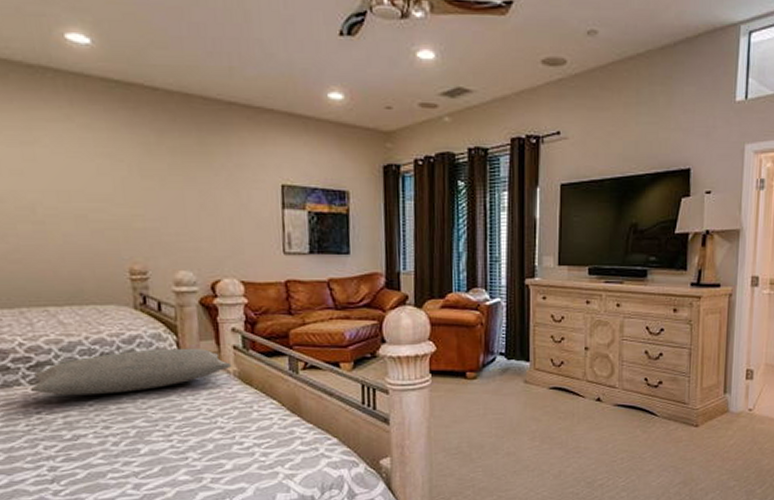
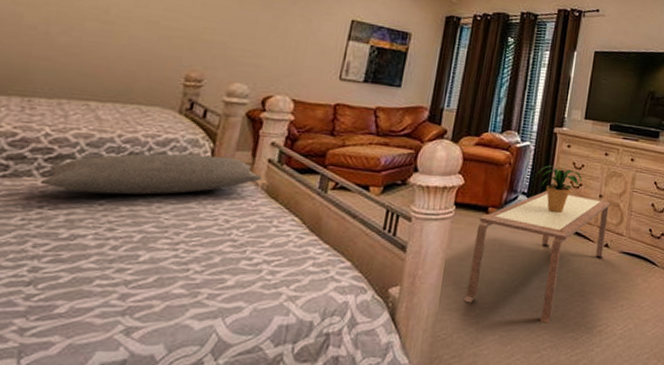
coffee table: none [455,349,599,481] -> present [463,191,611,323]
potted plant: none [513,321,563,371] -> present [537,165,582,214]

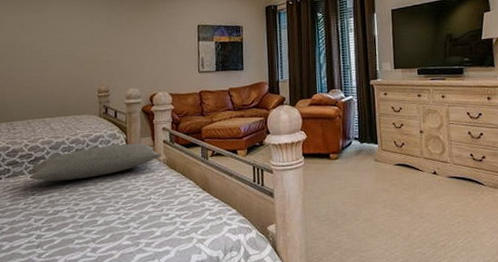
coffee table: present [463,191,611,323] -> none [324,133,434,243]
potted plant: present [537,165,582,214] -> none [363,112,402,152]

